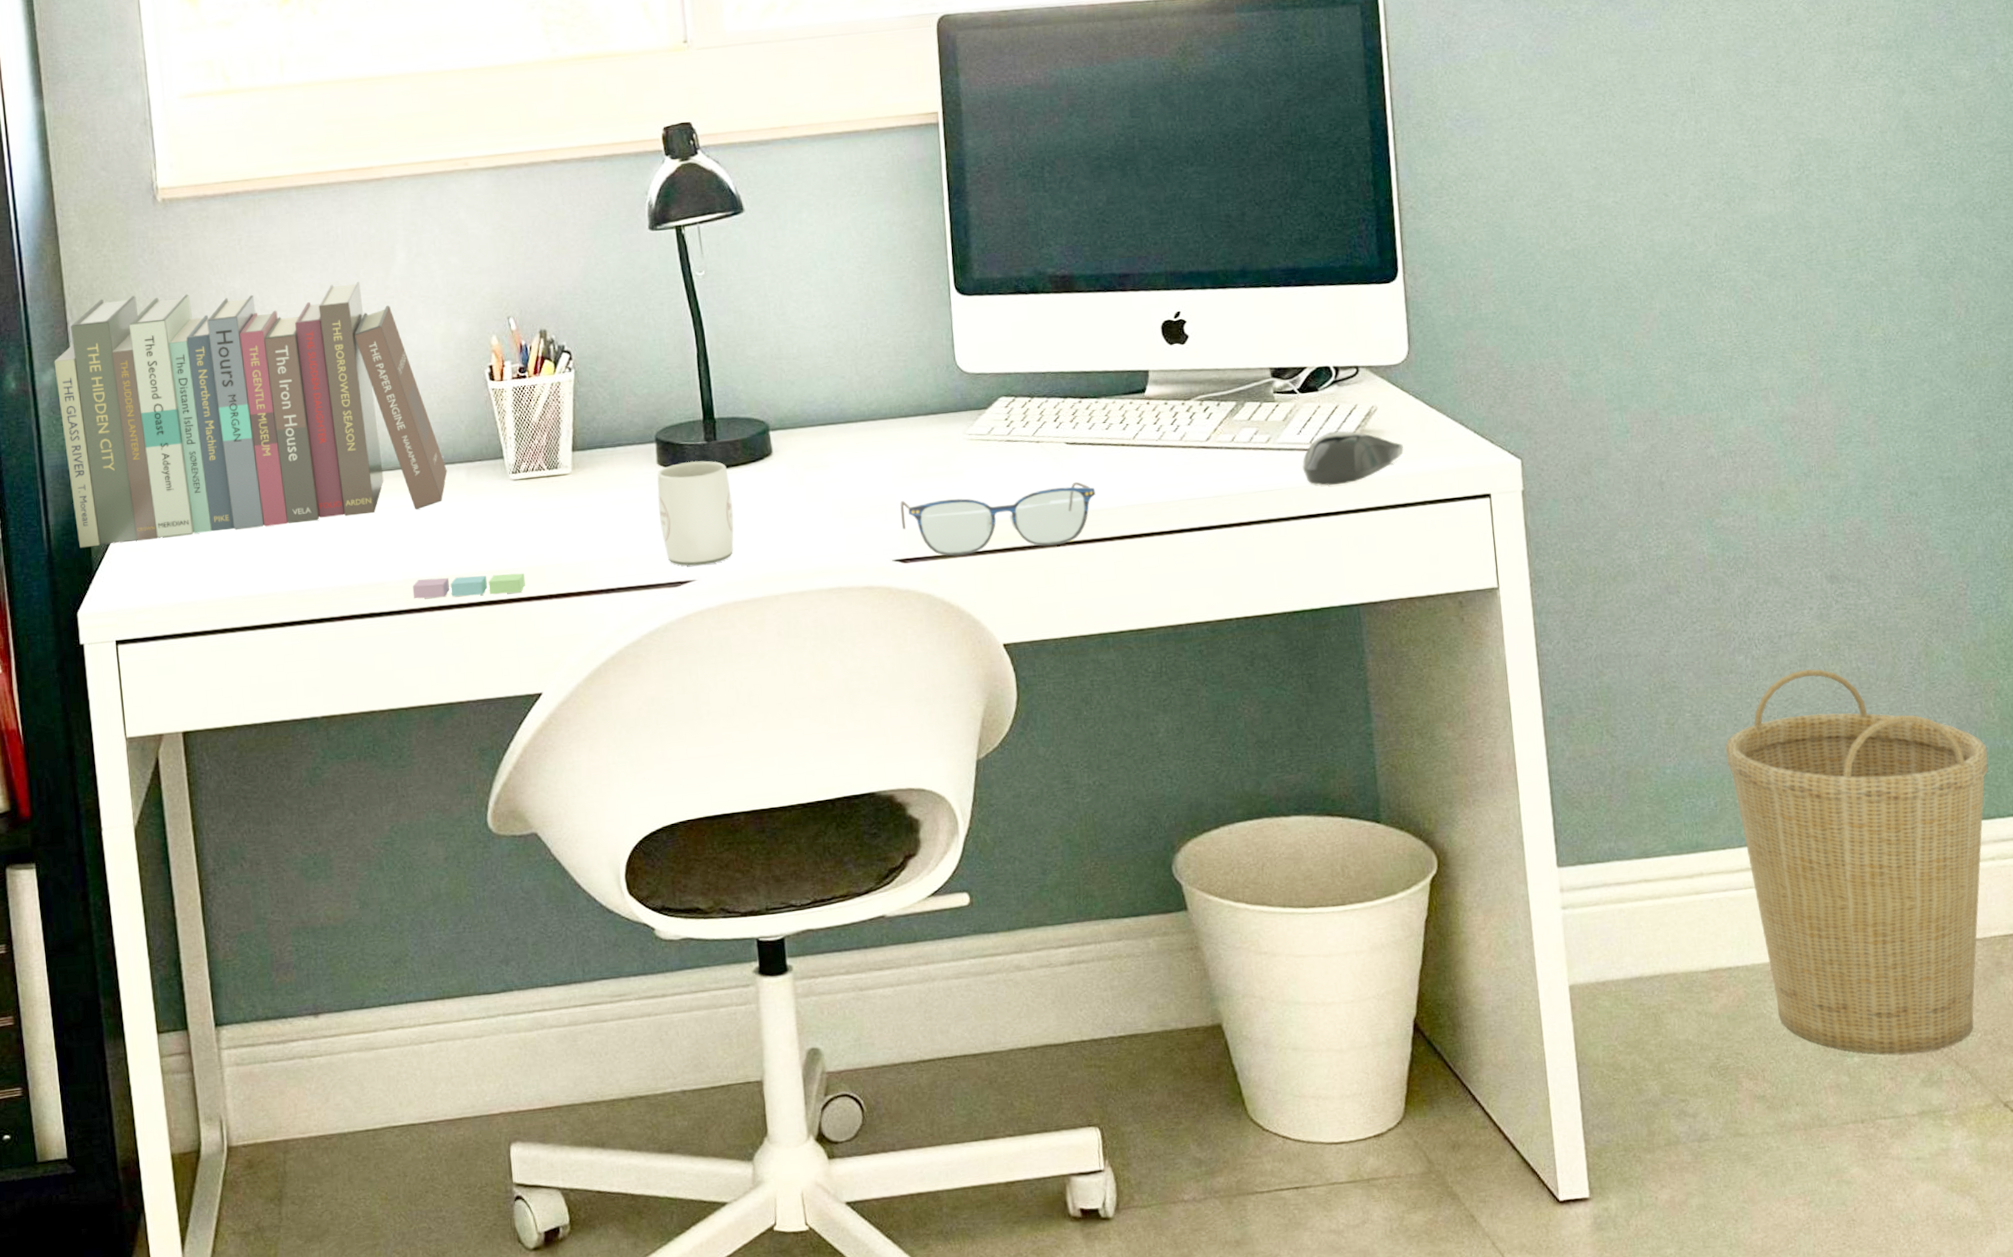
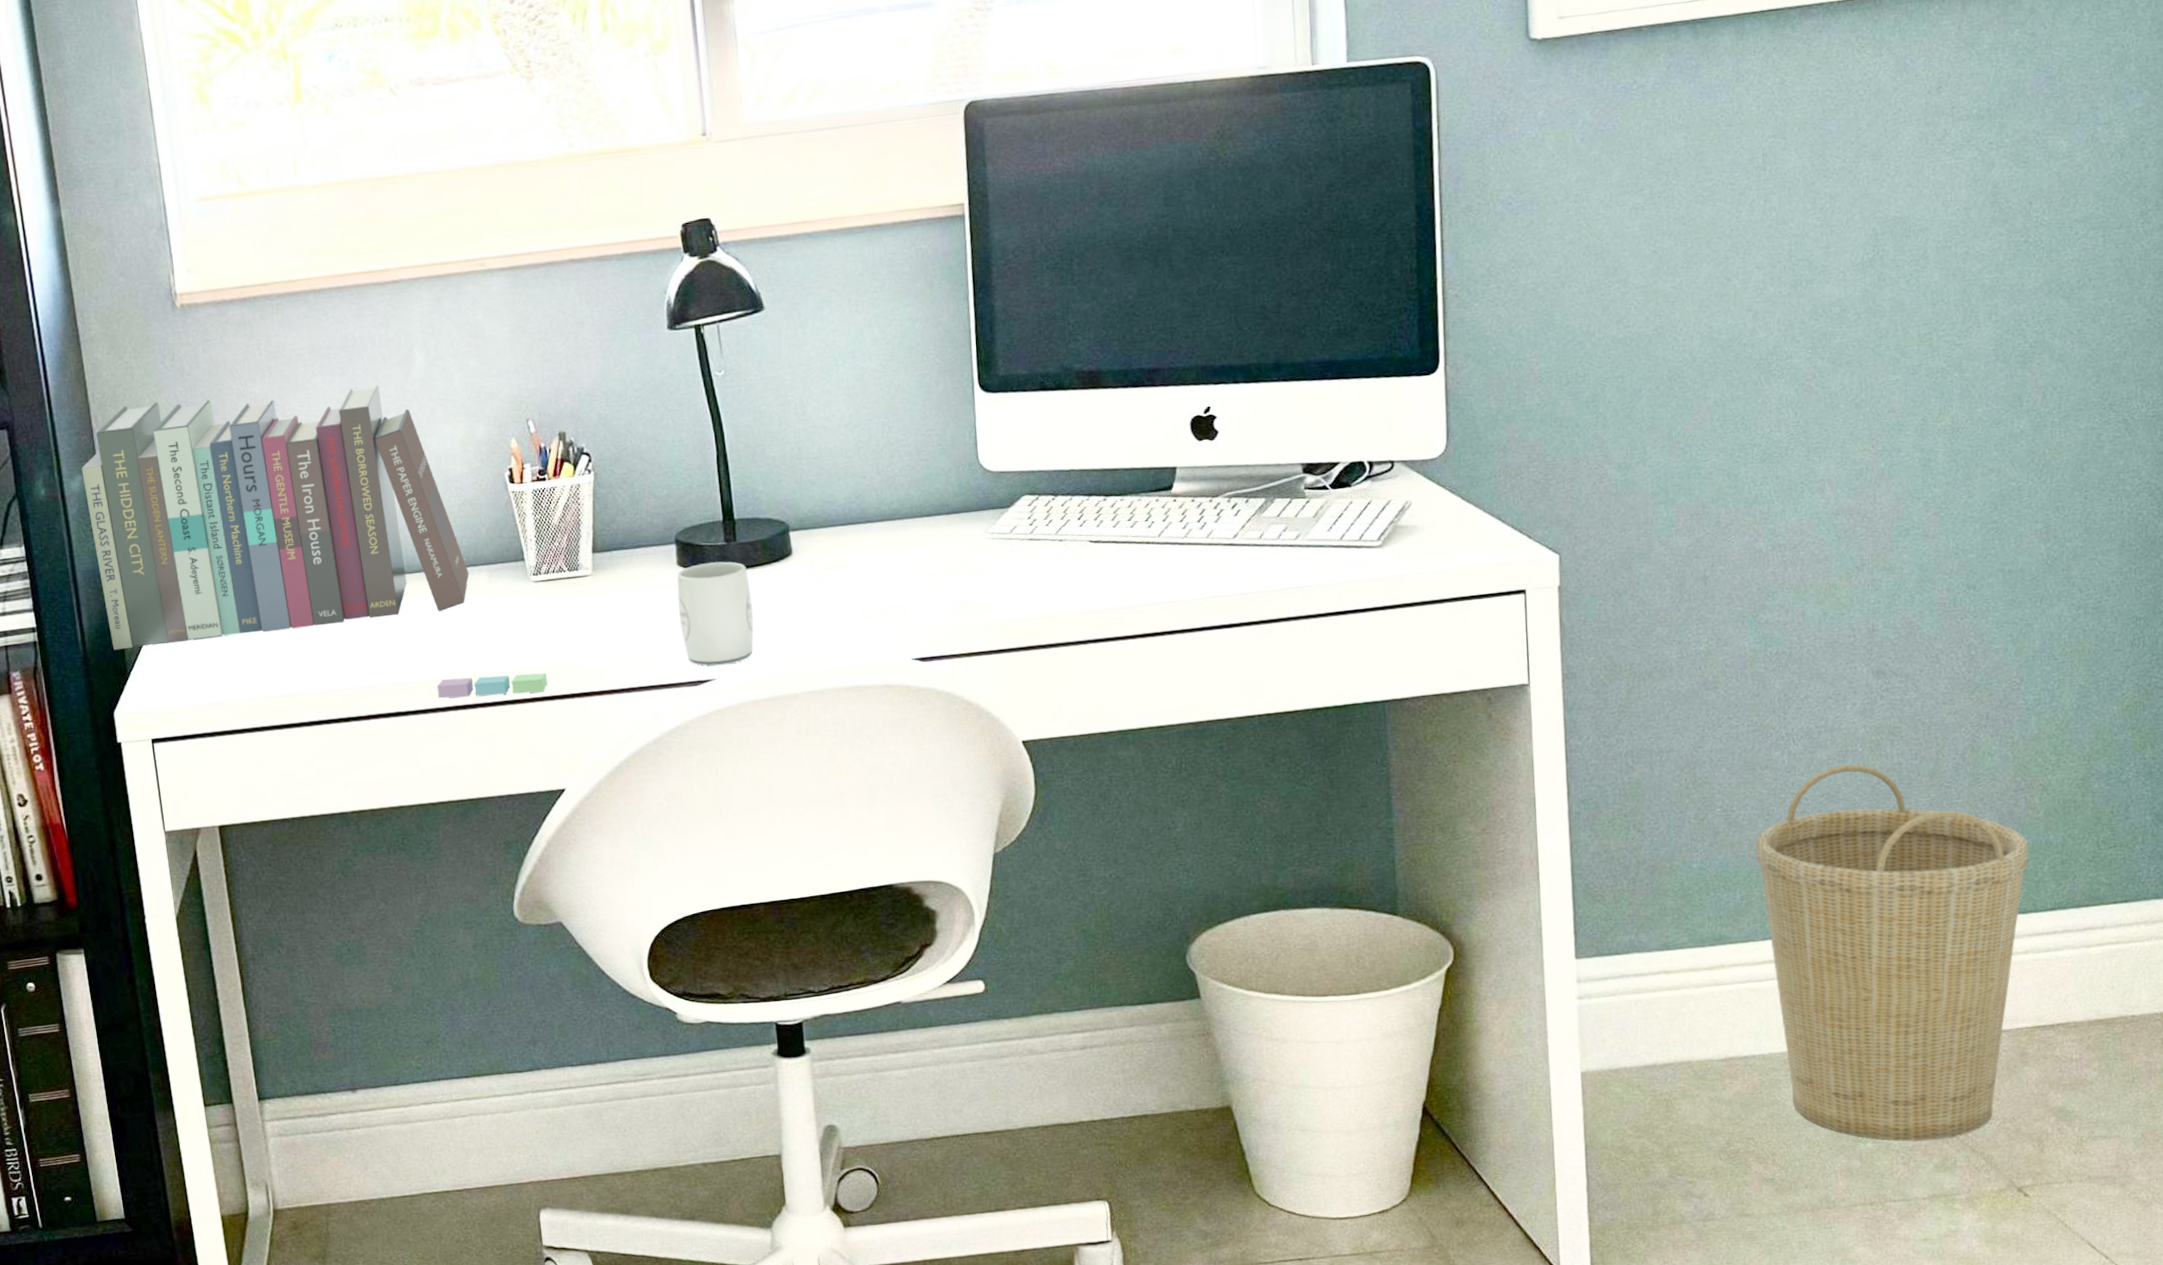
glasses: present [900,481,1096,557] -> none [920,580,1119,655]
computer mouse: present [1302,430,1404,486] -> none [1331,527,1437,582]

